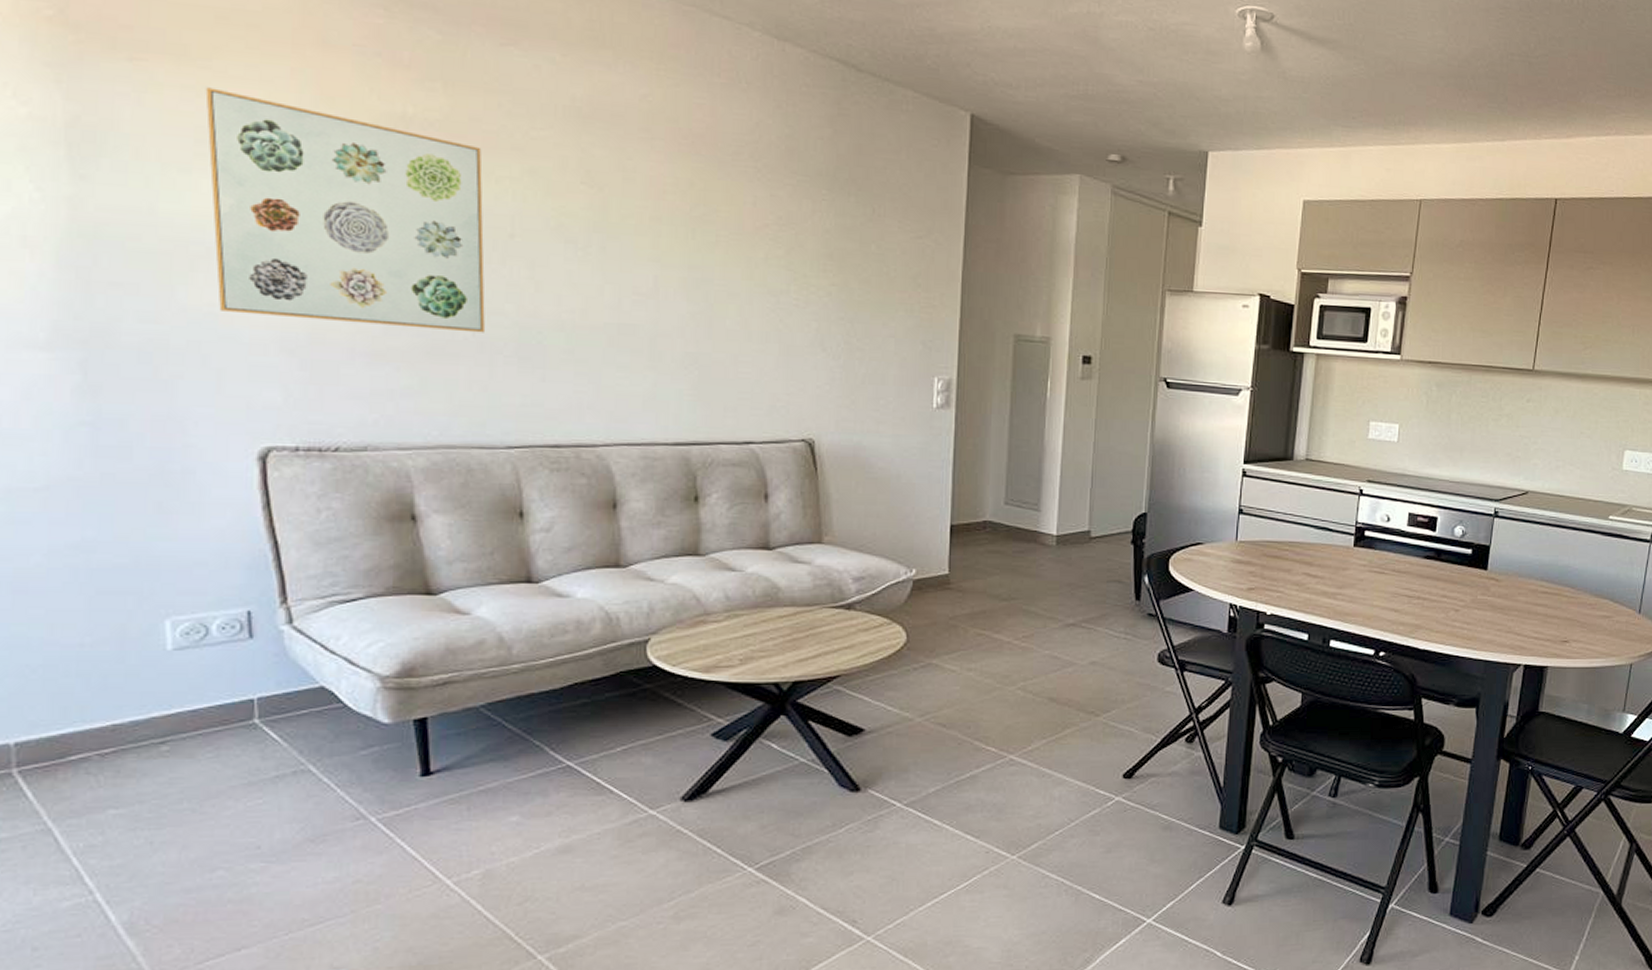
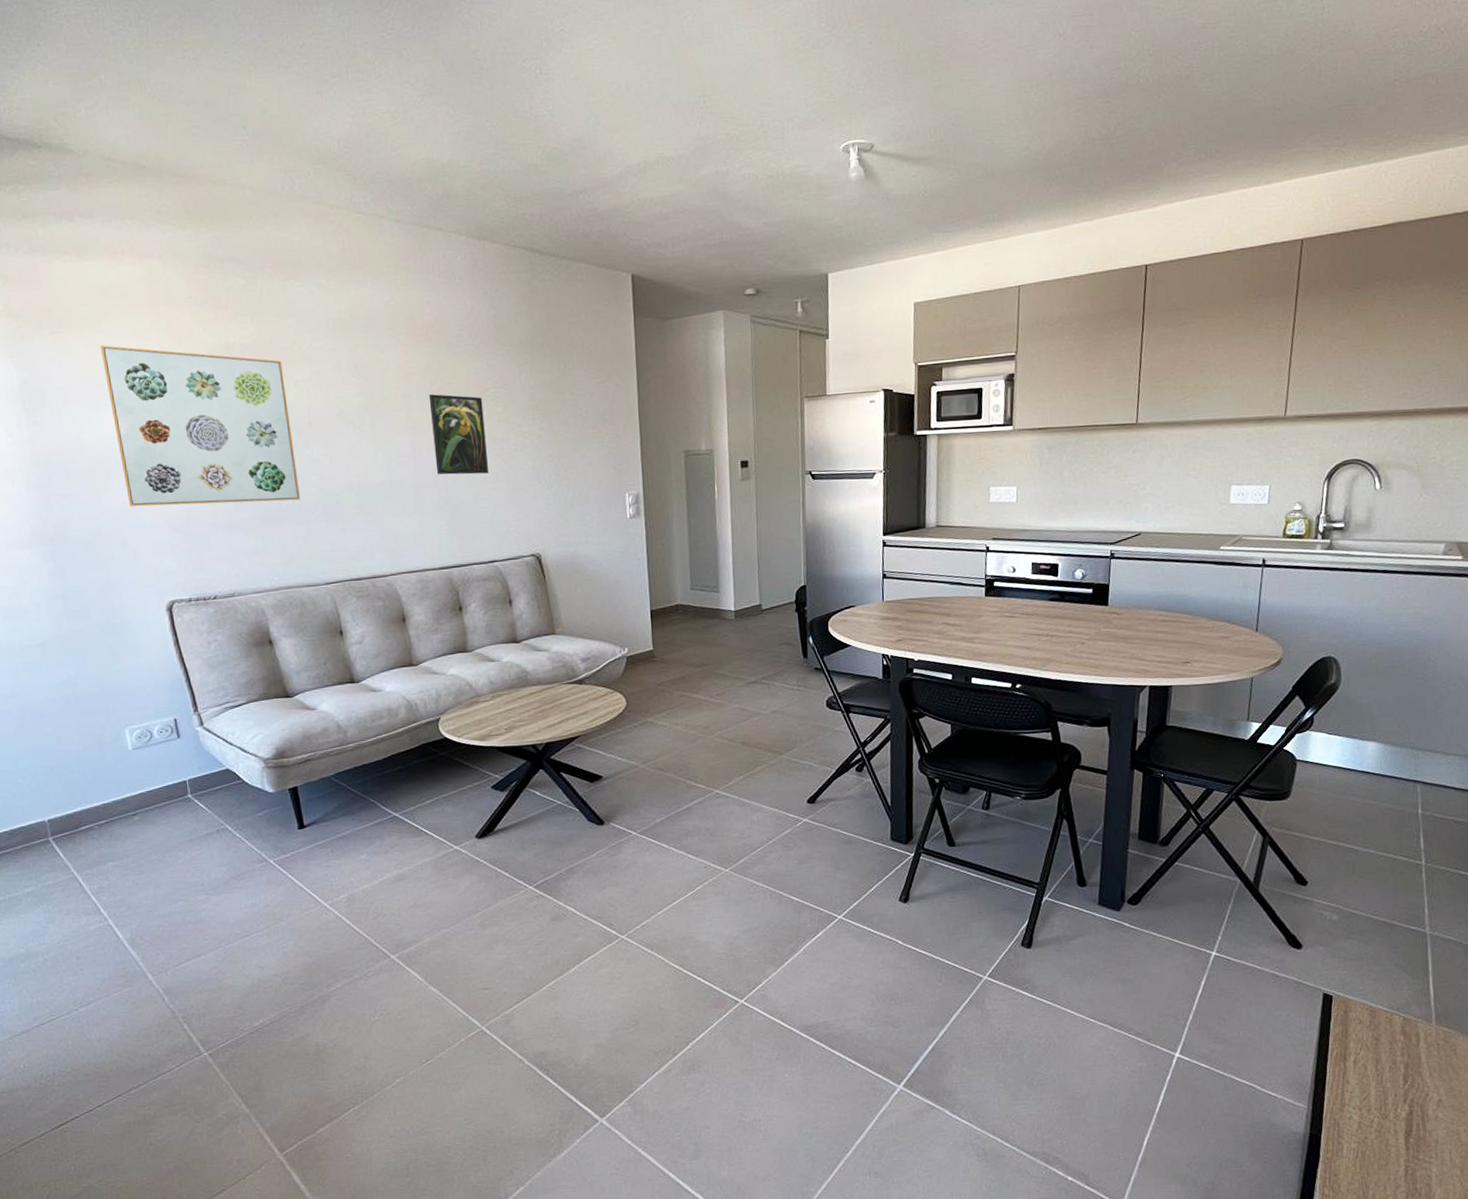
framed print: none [684,221,759,330] -> present [428,394,488,475]

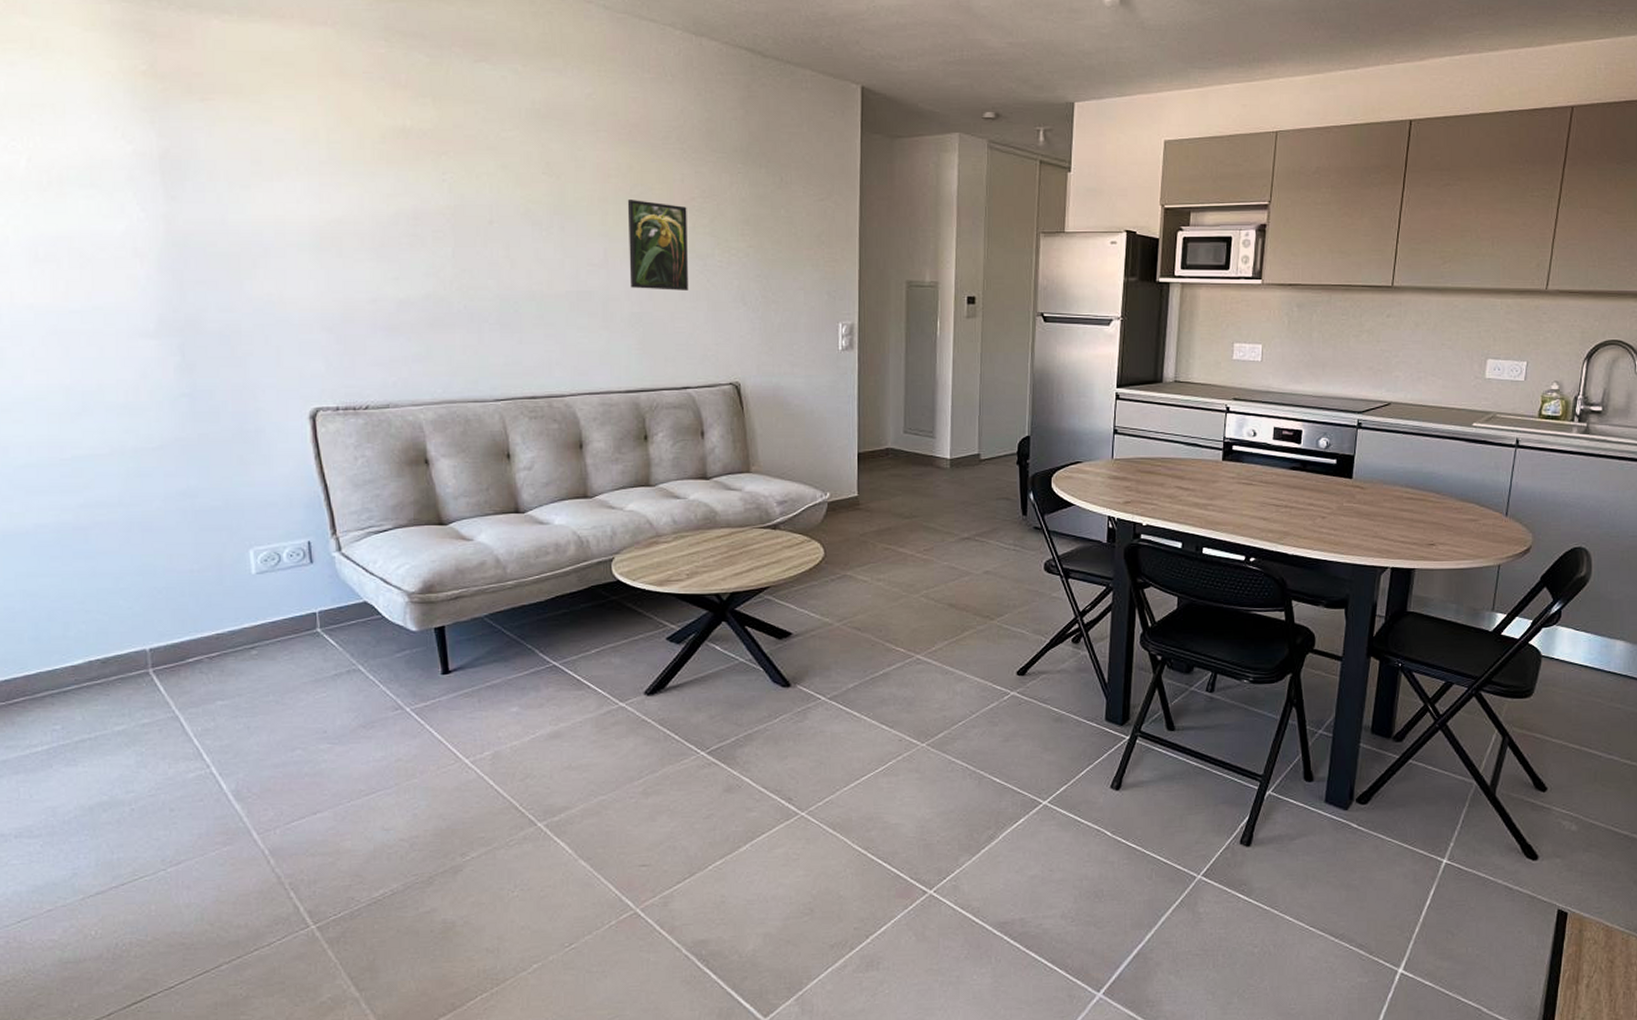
wall art: present [100,345,300,507] -> none [257,118,473,306]

